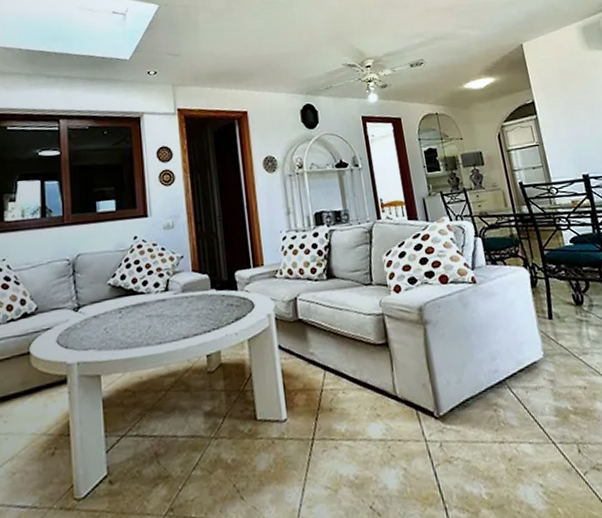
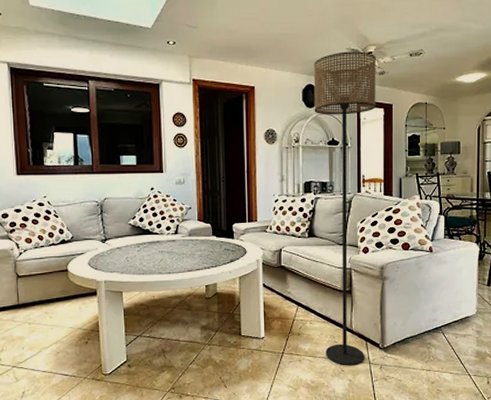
floor lamp: none [309,66,419,448] -> present [313,51,376,366]

